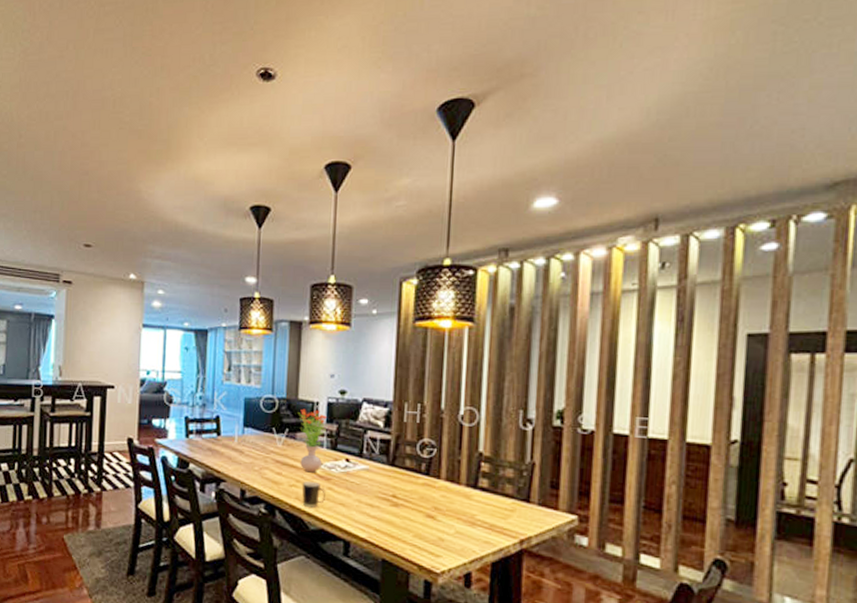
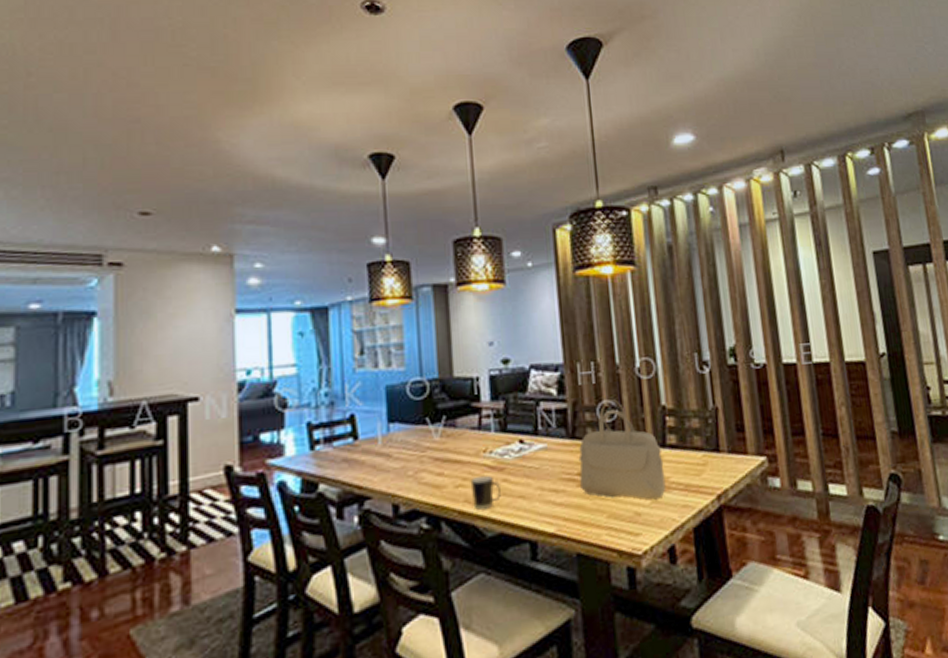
flower arrangement: present [298,409,327,473] -> none [455,386,492,466]
handbag: none [393,437,473,531] -> present [578,398,666,501]

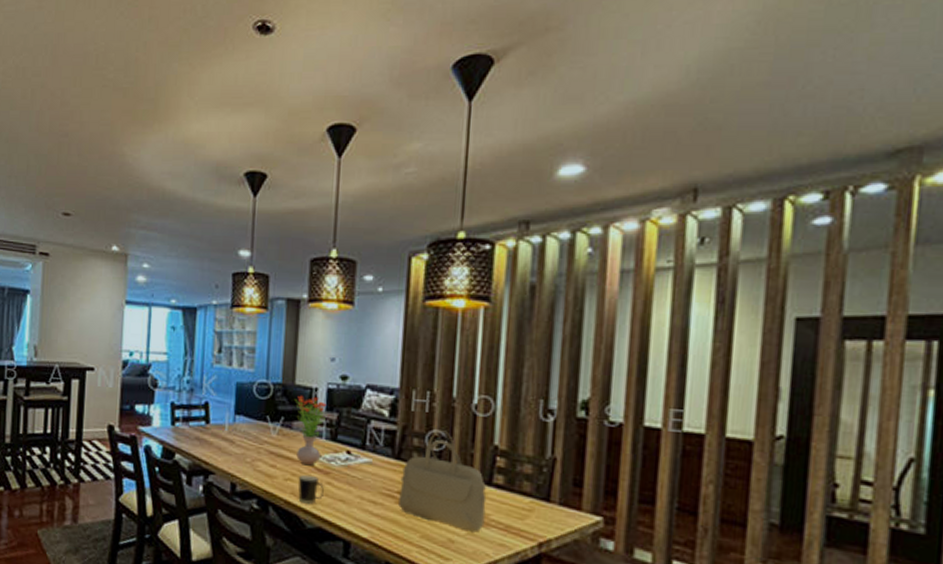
flower arrangement: none [455,386,492,466] -> present [294,395,326,466]

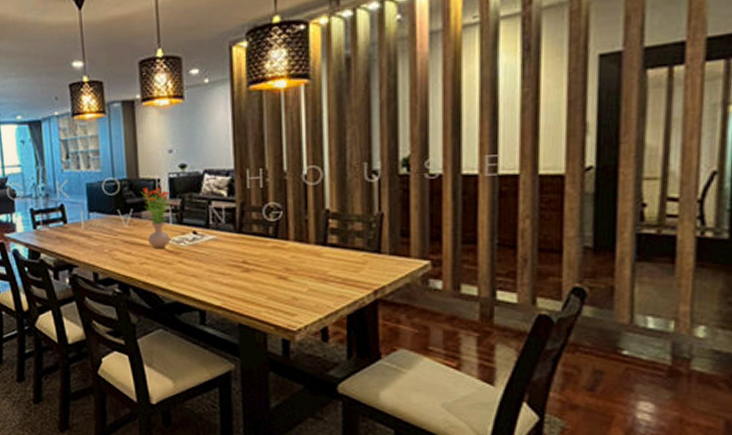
mug: present [298,474,324,504] -> none [152,257,177,282]
handbag: present [398,428,487,533] -> none [244,201,324,289]

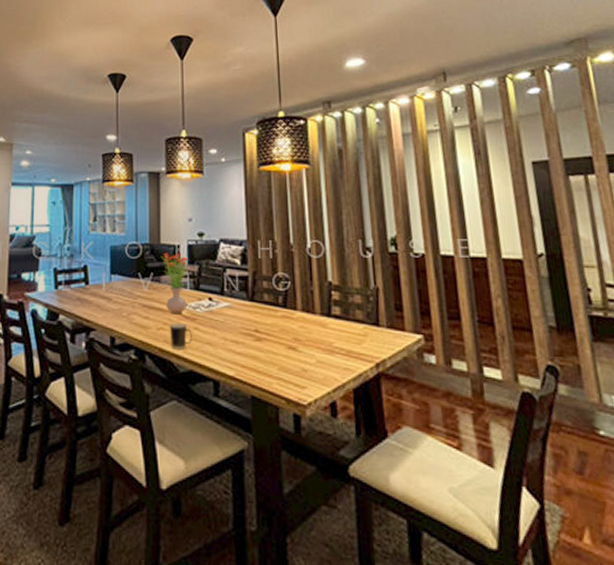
mug: none [152,257,177,282] -> present [169,322,192,349]

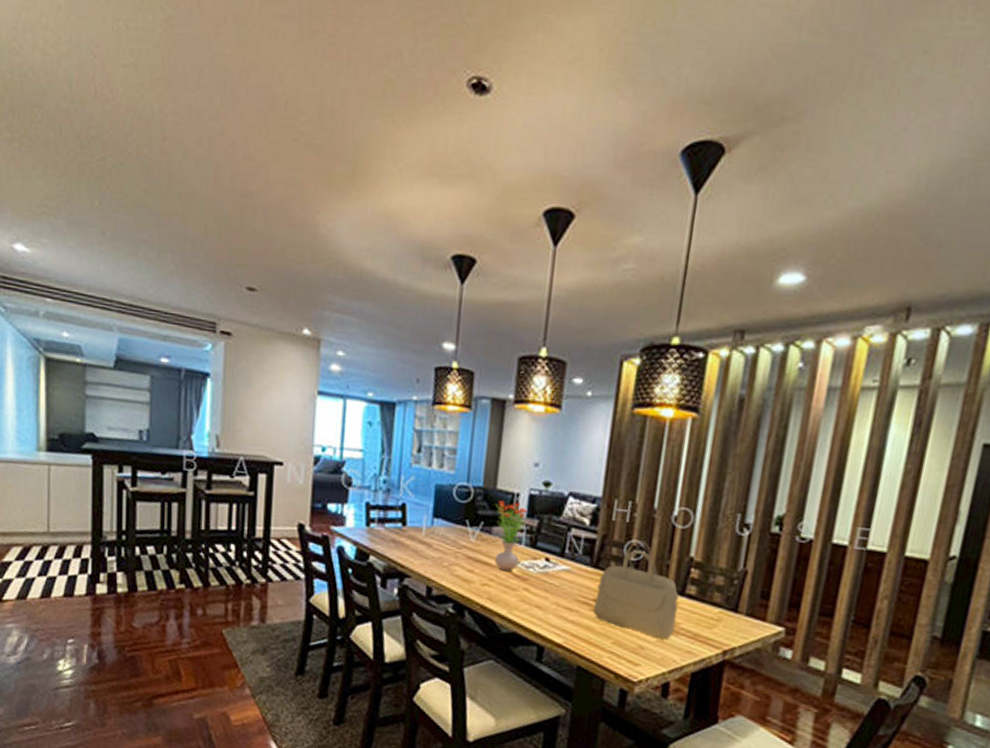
mug: present [169,322,192,349] -> none [494,580,521,609]
handbag: none [256,271,330,360] -> present [593,539,679,640]

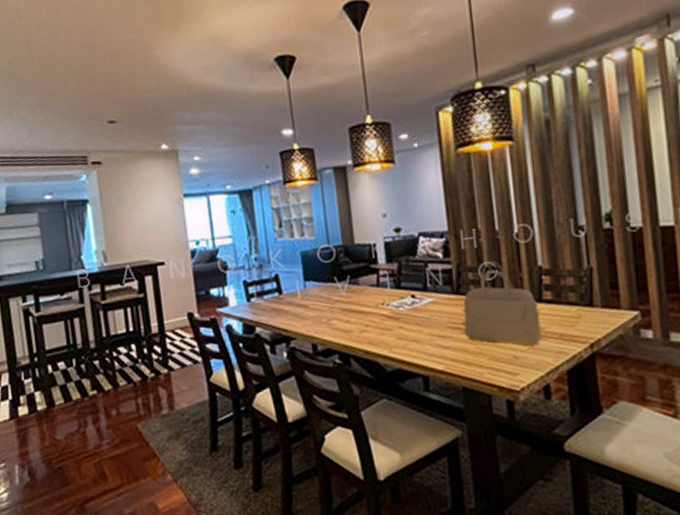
flower arrangement: present [494,500,528,572] -> none [356,251,389,316]

